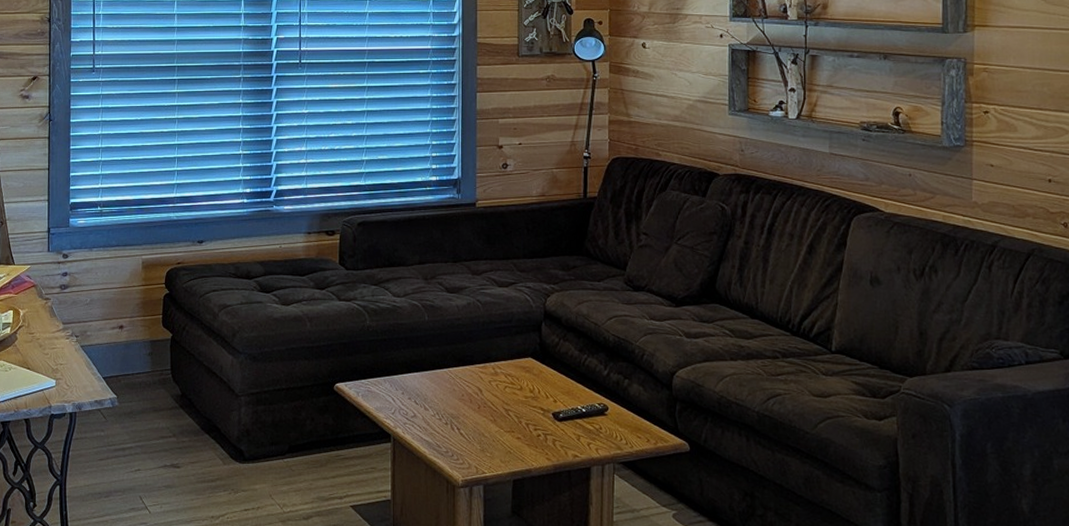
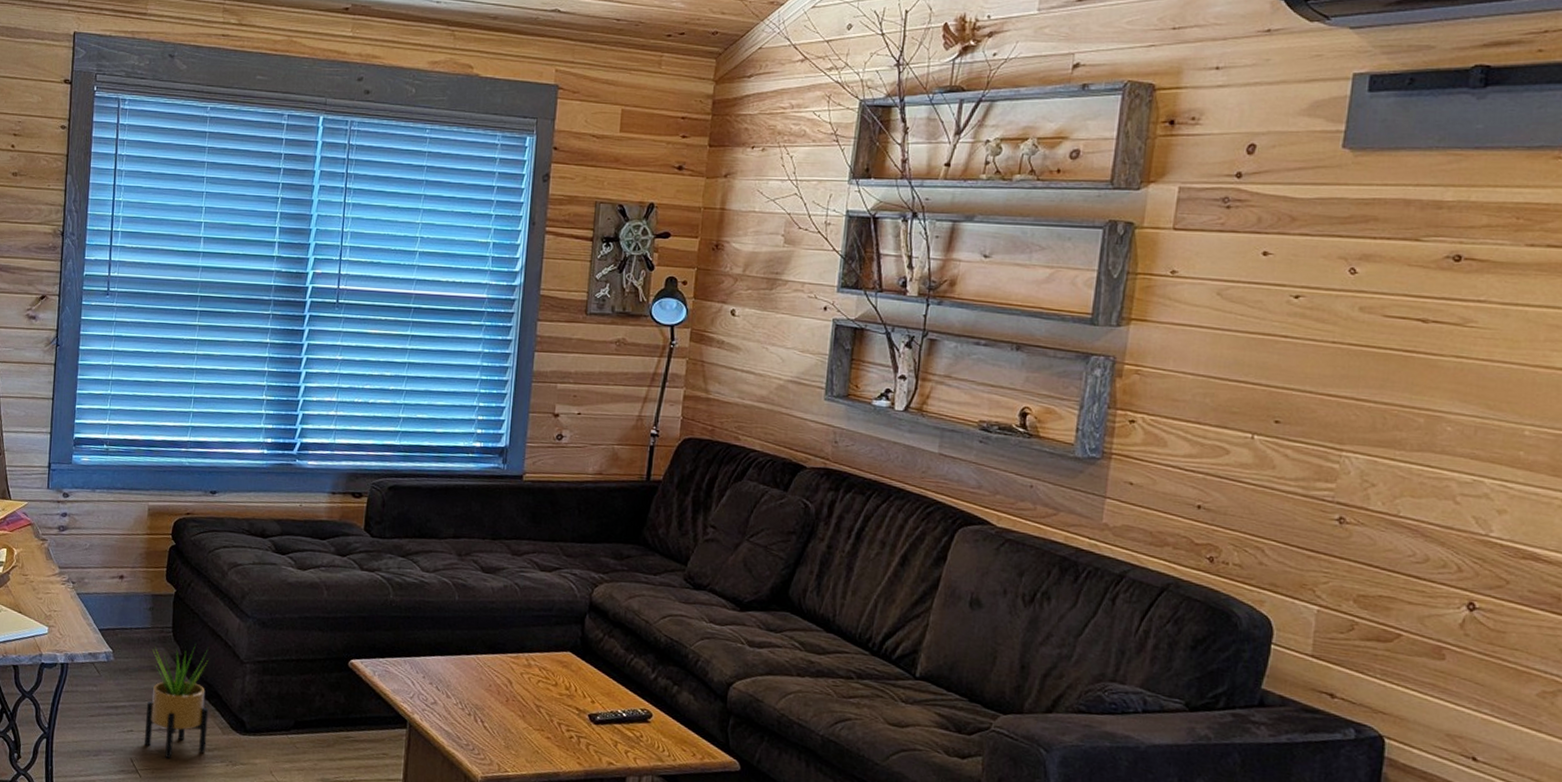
potted plant: none [151,383,209,492] -> present [144,644,209,758]

